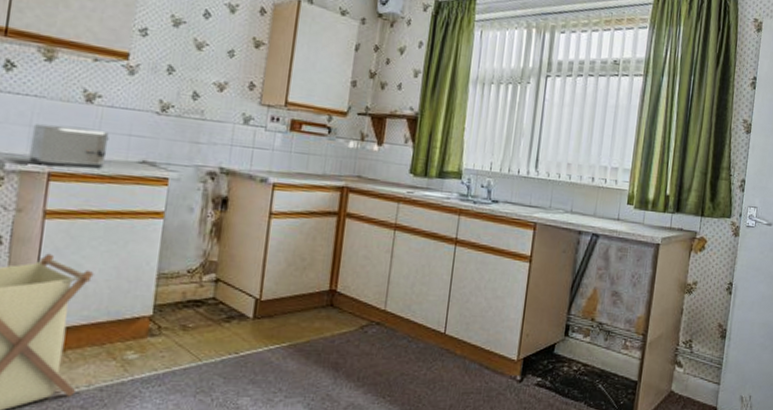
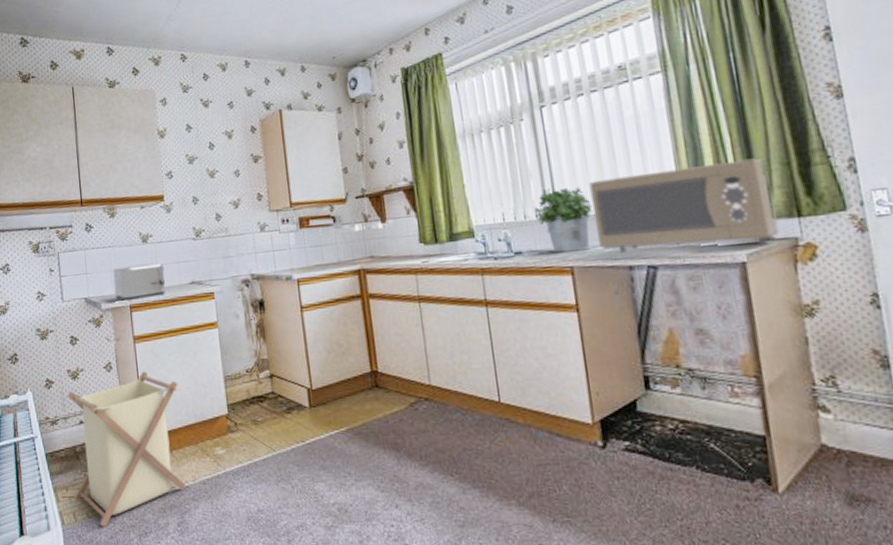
potted plant: none [518,150,565,211] -> present [535,187,593,253]
microwave: none [561,152,692,234] -> present [589,158,779,253]

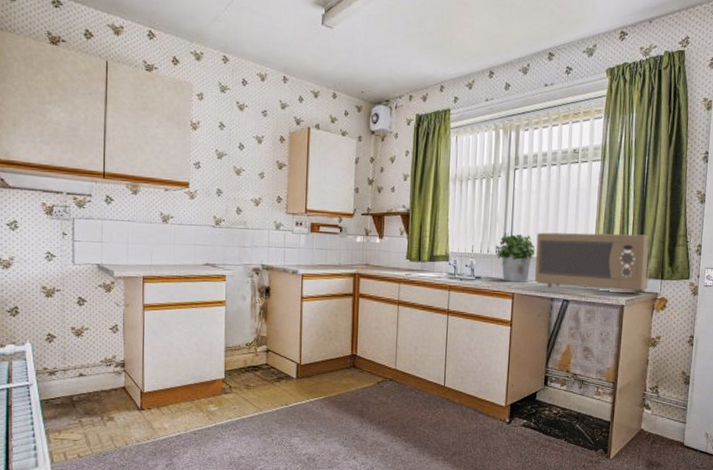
laundry basket: present [67,371,187,527] -> none [67,336,182,465]
toaster: present [113,263,166,302] -> none [129,240,181,273]

